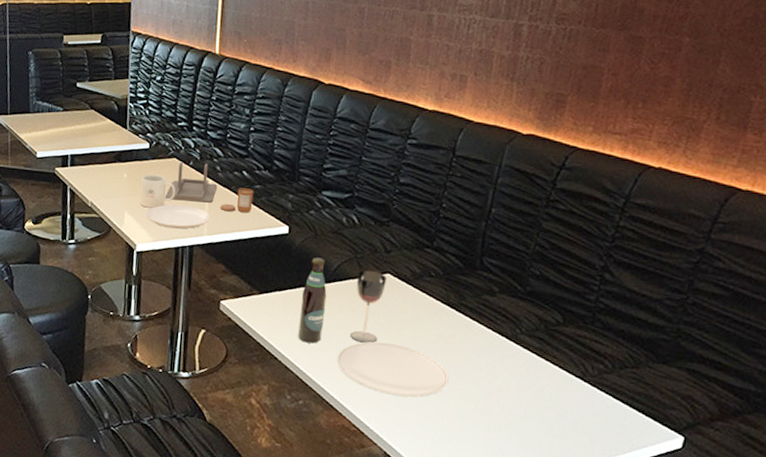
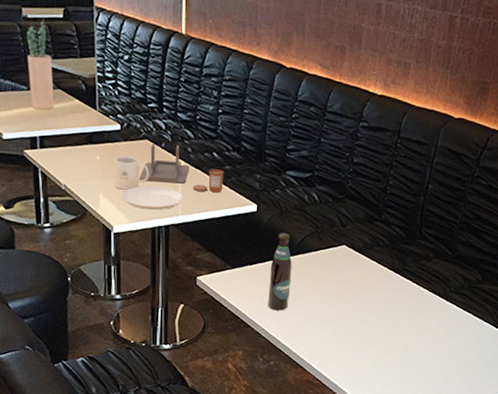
vase: none [64,43,88,130] -> present [26,17,55,111]
plate: present [336,341,449,398] -> none [301,305,394,351]
wineglass: present [350,270,387,344] -> none [313,242,343,308]

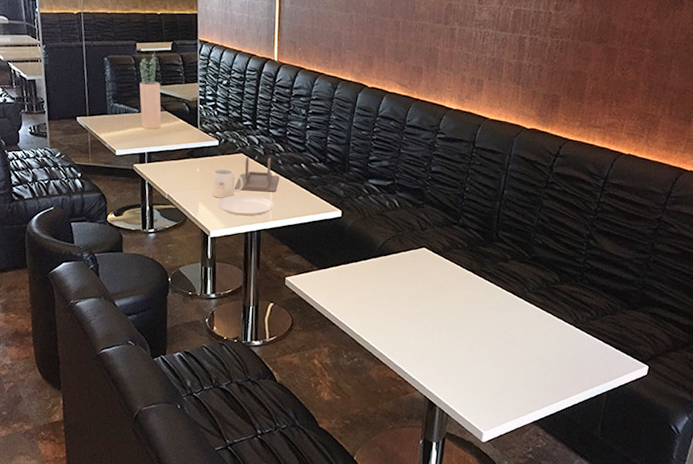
candle: present [192,169,224,193] -> none [282,178,311,201]
bottle: present [268,233,292,311] -> none [352,236,375,310]

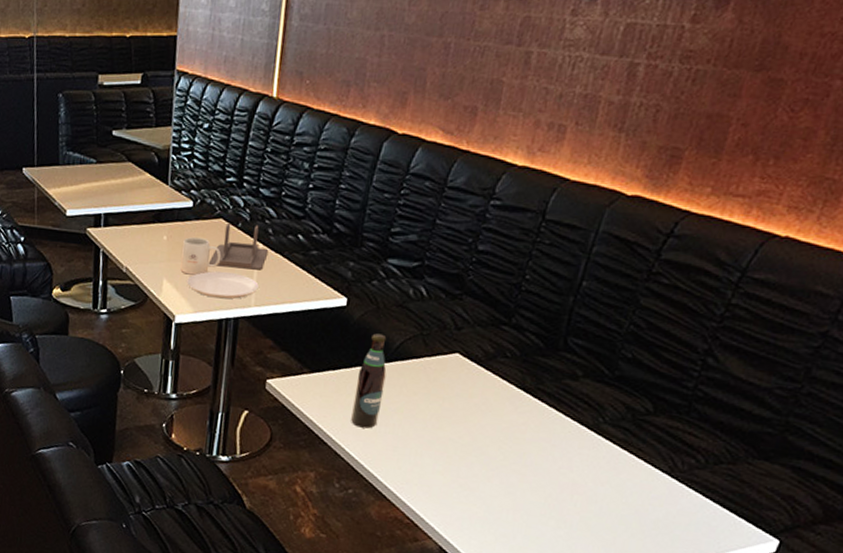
vase: present [139,50,162,130] -> none [98,84,125,186]
bottle: none [352,236,375,310] -> present [351,333,387,429]

